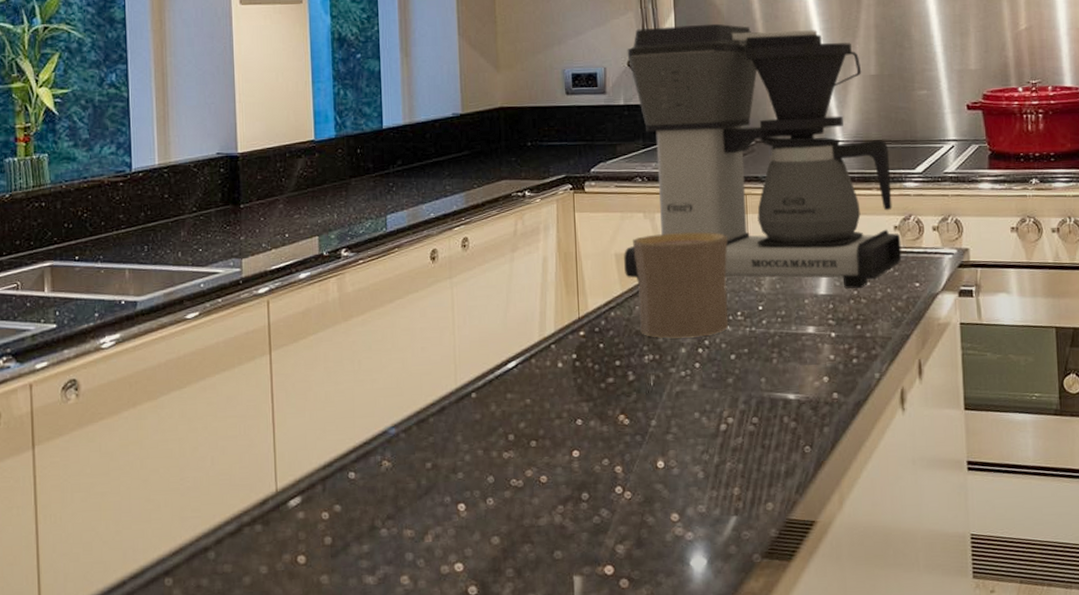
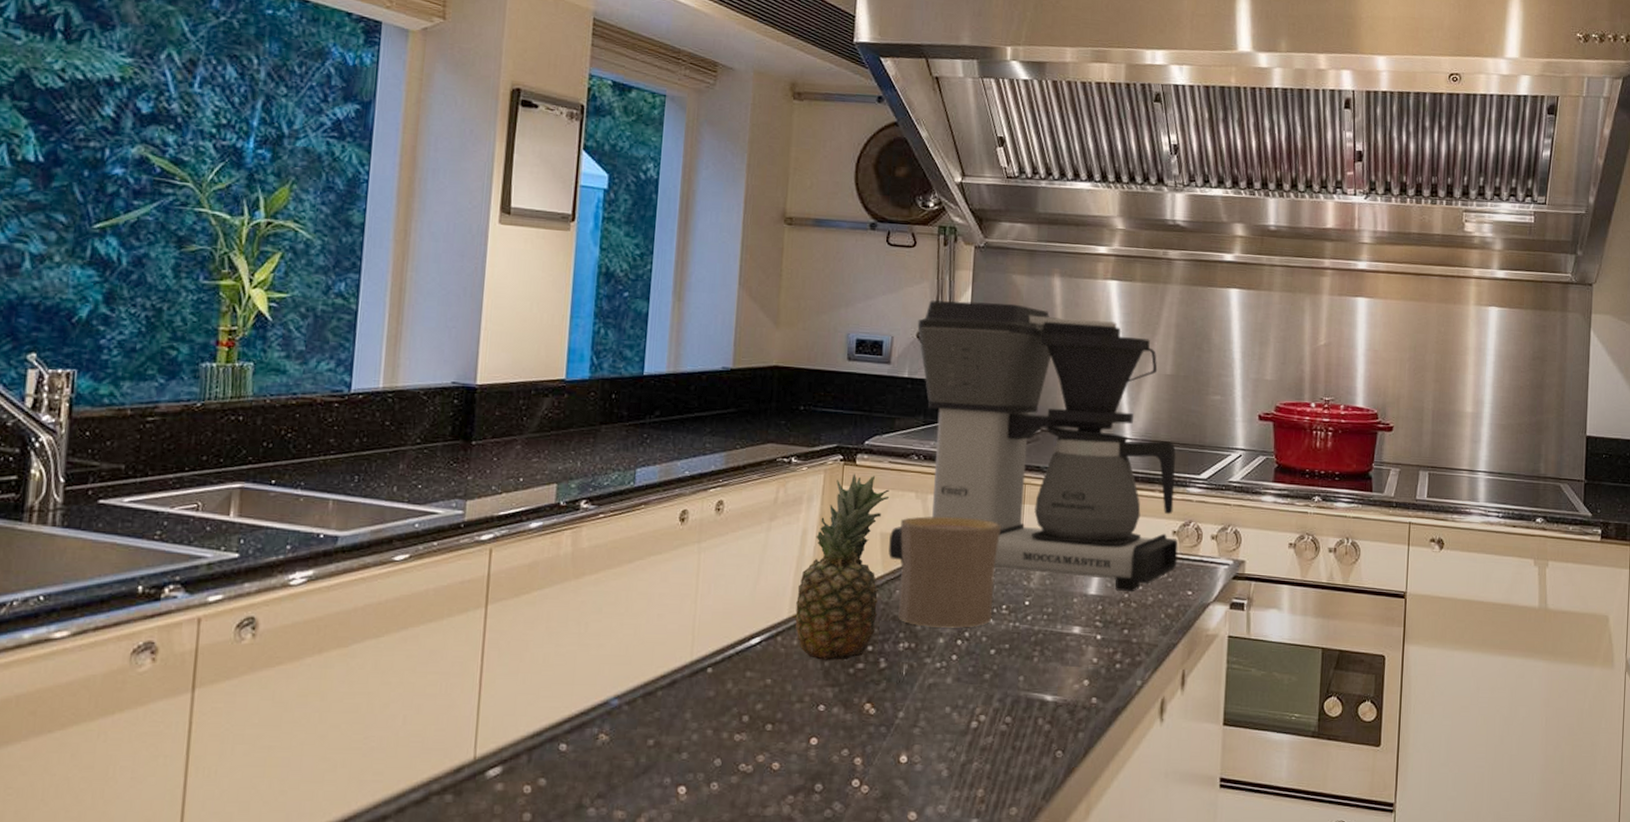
fruit: none [544,200,621,378] -> present [795,474,889,660]

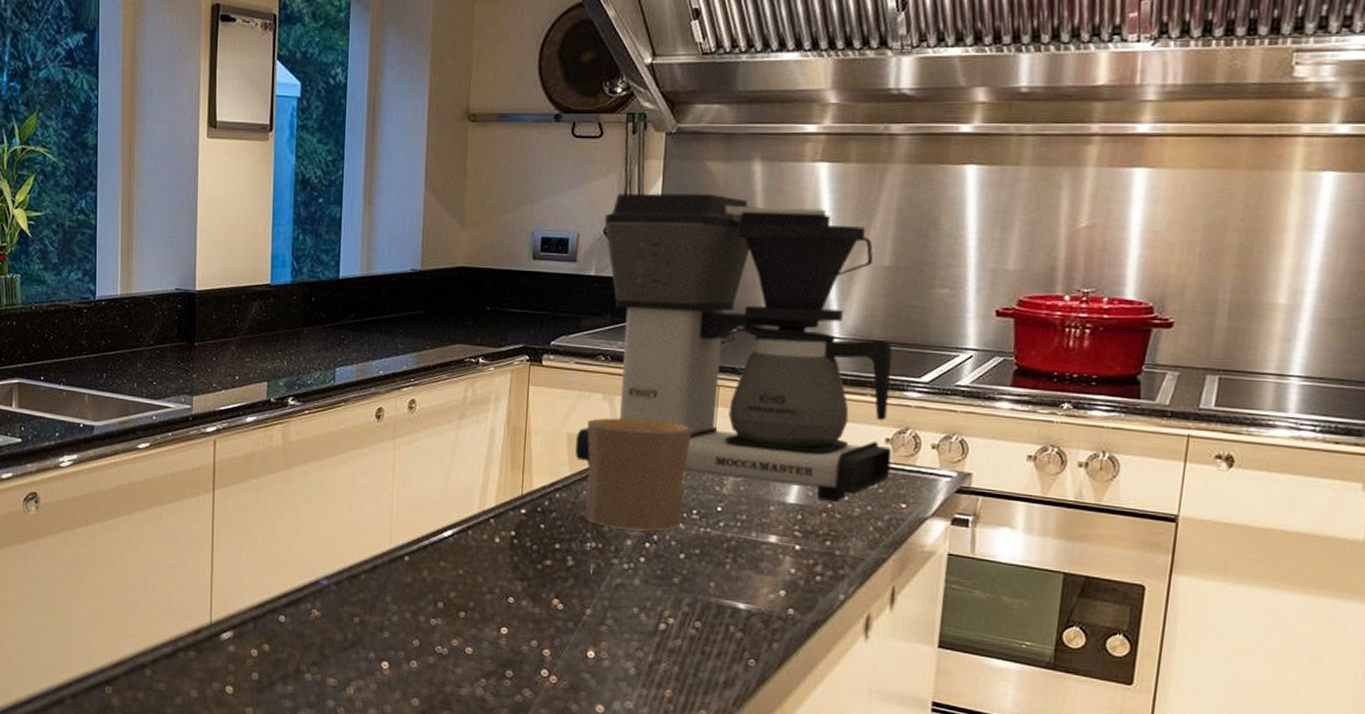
fruit: present [795,474,889,660] -> none [484,374,576,556]

